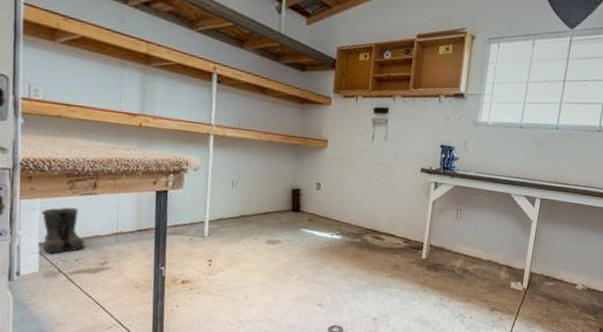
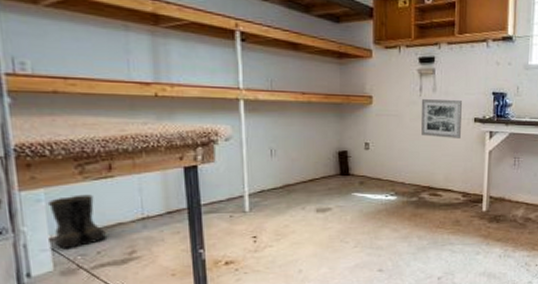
wall art: none [369,147,411,187] -> present [420,99,462,138]

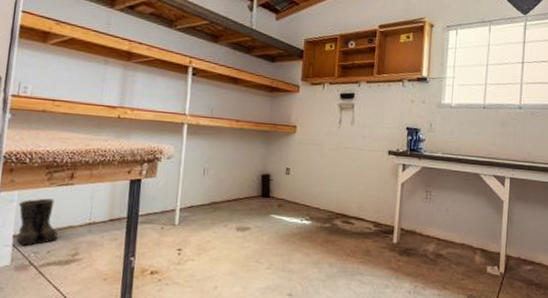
wall art: present [420,99,462,138] -> none [337,131,377,169]

